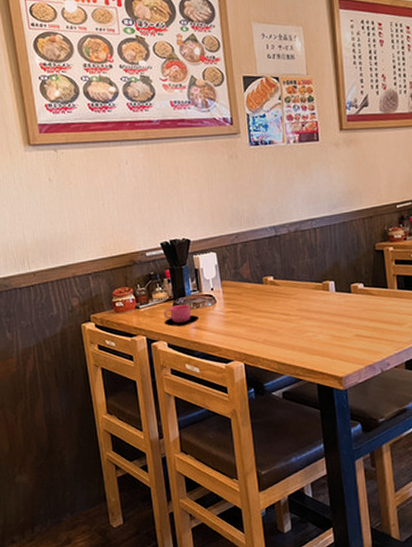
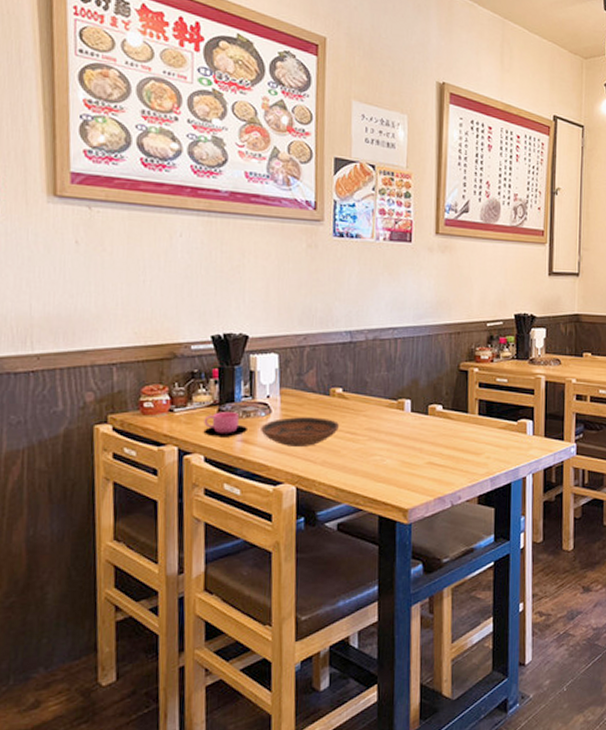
bowl: none [209,303,274,330] -> present [261,417,339,446]

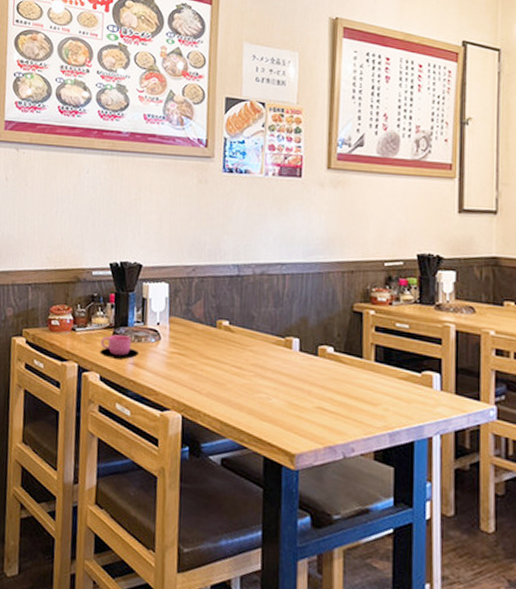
bowl: present [261,417,339,446] -> none [150,345,225,376]

